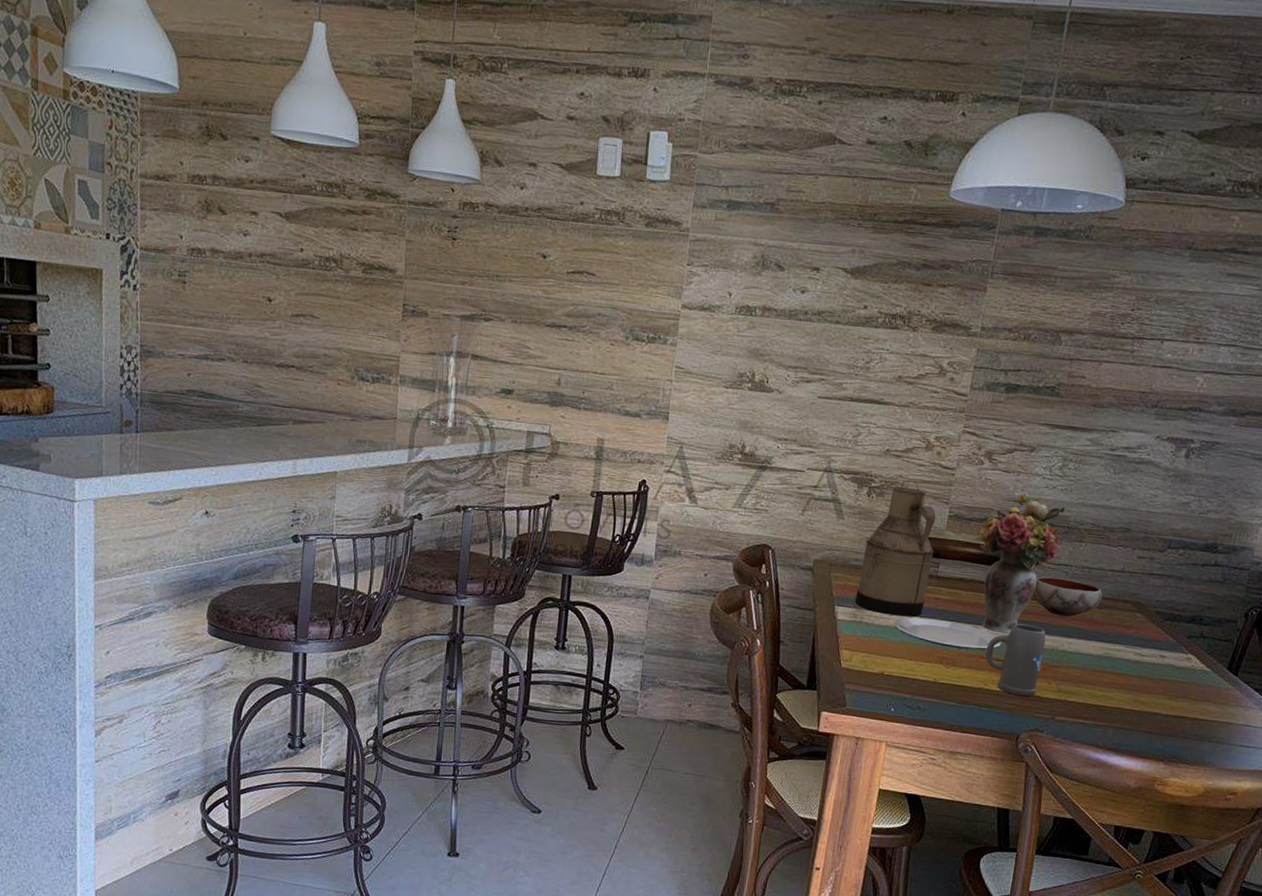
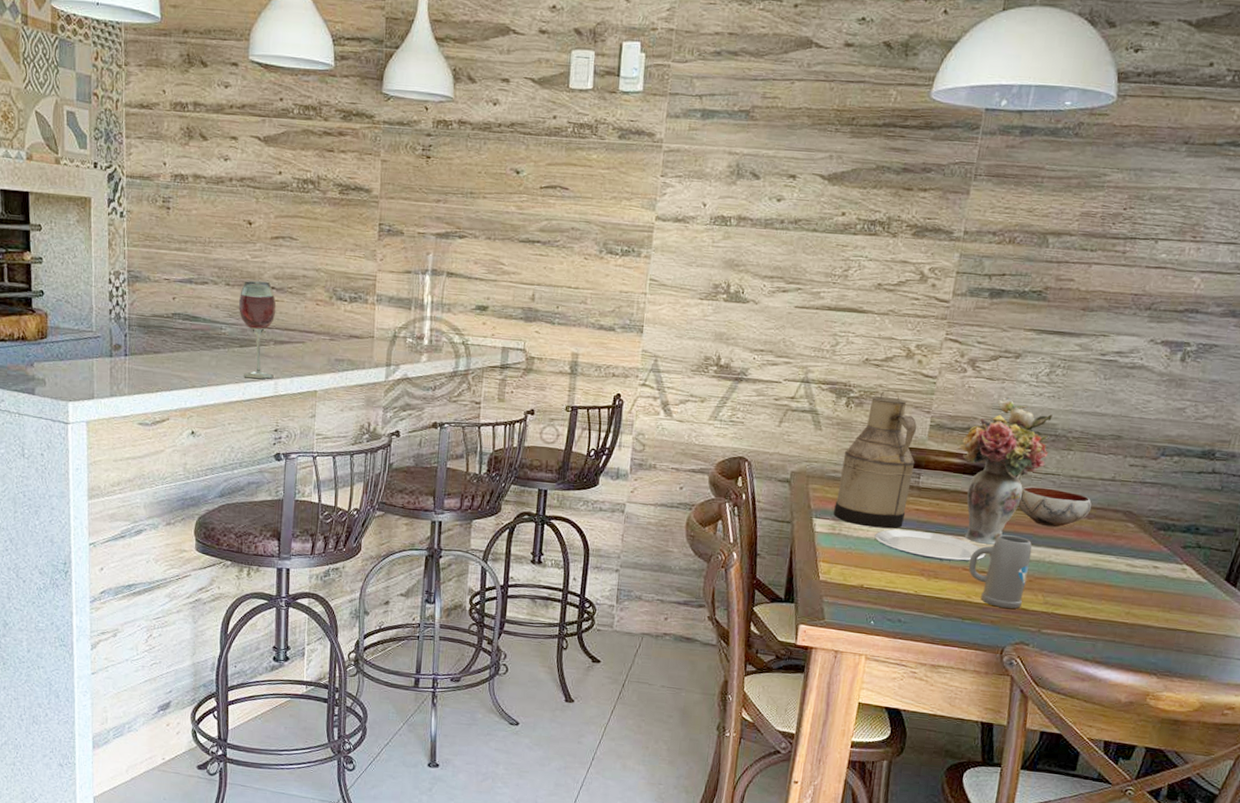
wineglass: none [256,358,296,459] -> present [238,281,277,379]

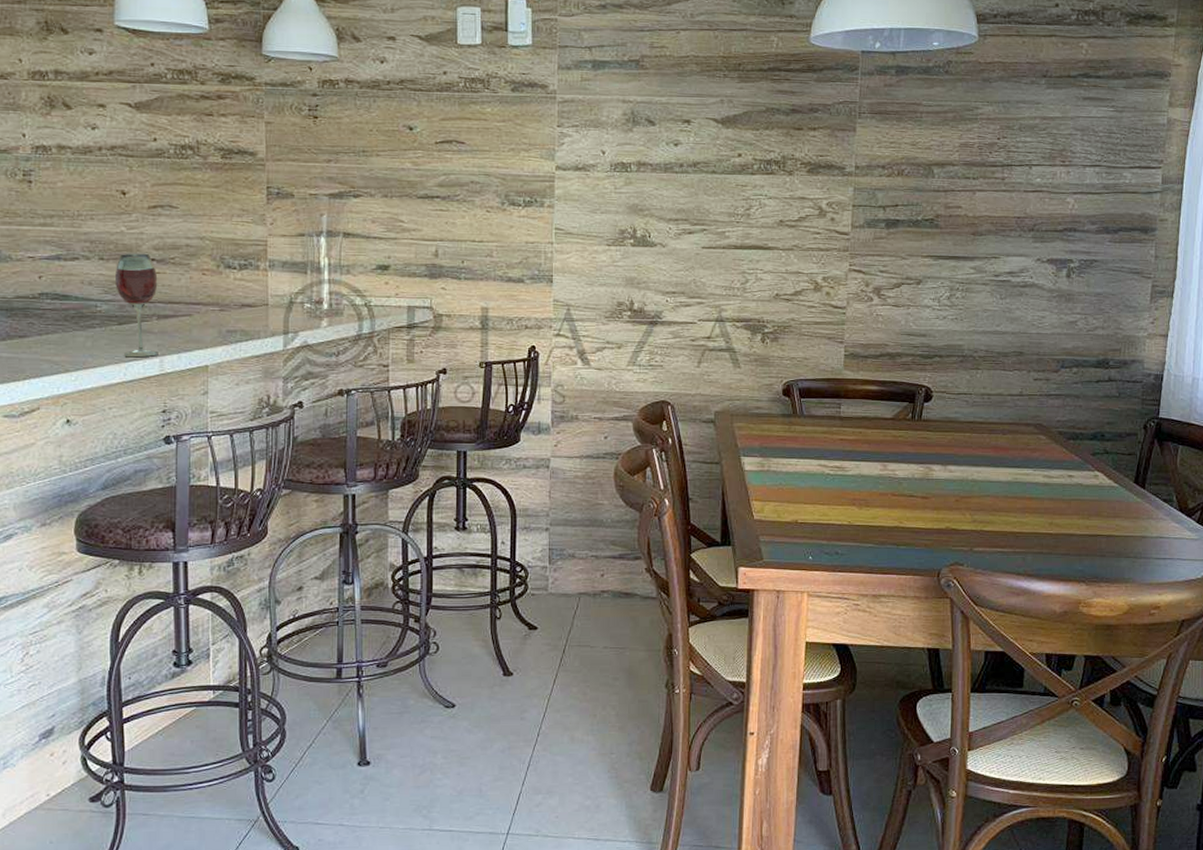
milk can: present [834,389,917,529] -> none [761,322,834,461]
plate: present [874,529,986,562] -> none [803,460,912,488]
flower arrangement: present [958,397,1052,545] -> none [873,322,958,468]
beer mug: present [968,534,1032,609] -> none [897,457,955,531]
bowl: present [1018,486,1092,528] -> none [936,407,1005,446]

